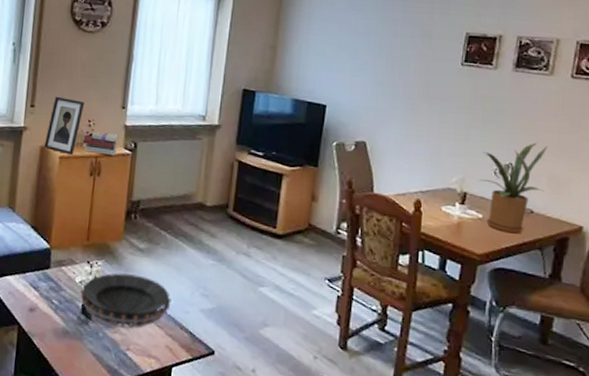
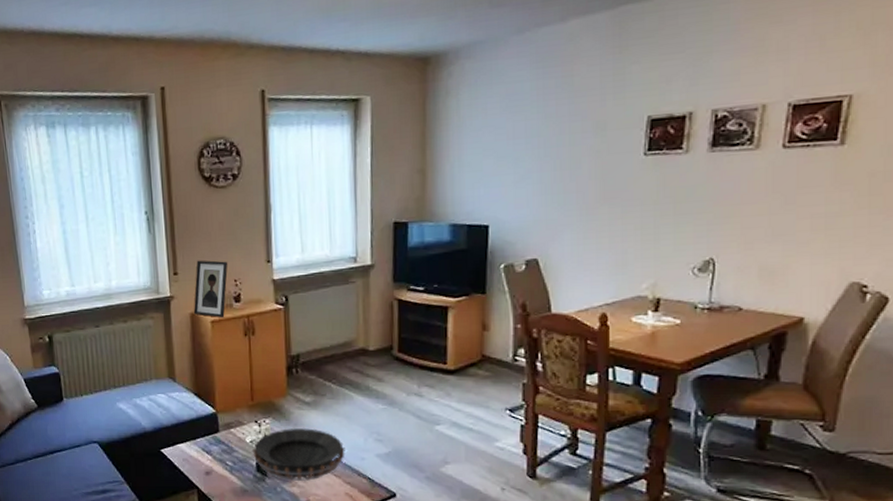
books: present [82,131,118,157] -> none [232,289,268,314]
house plant: present [479,143,547,234] -> none [673,231,756,336]

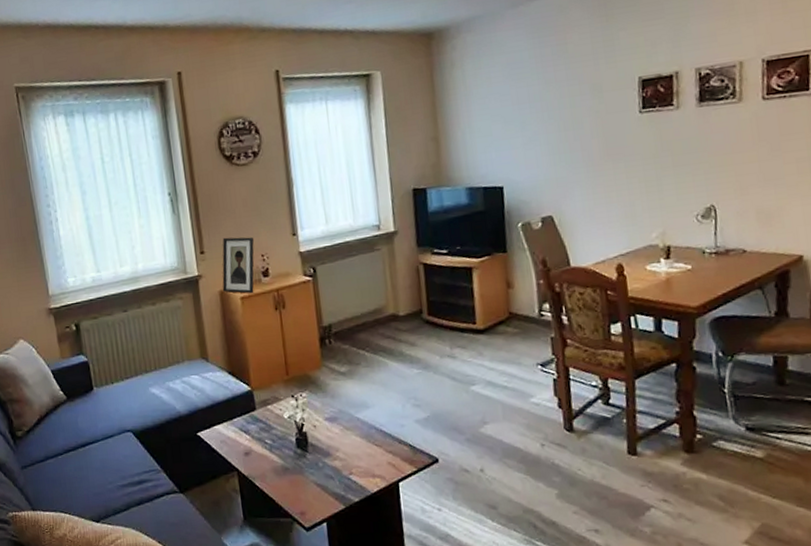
decorative bowl: present [252,427,345,482] -> none [291,398,385,456]

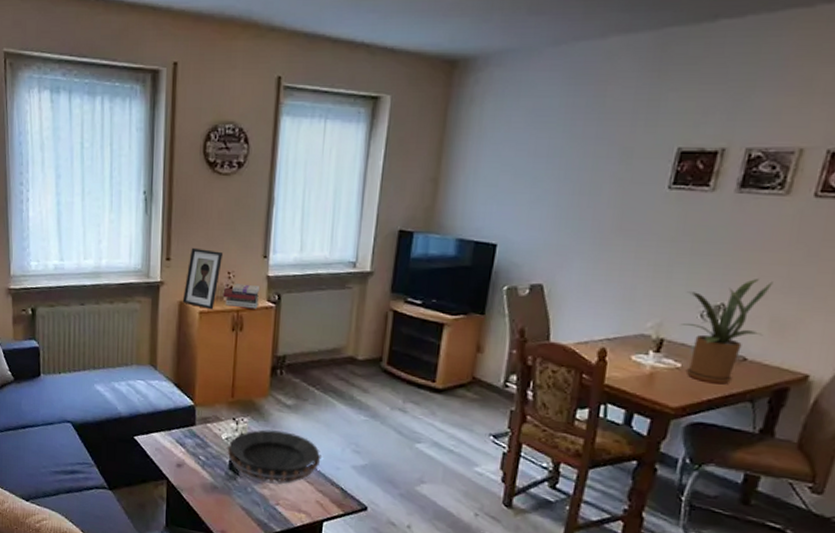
books: none [260,263,297,287] -> present [223,283,261,310]
decorative bowl: none [291,398,385,456] -> present [227,429,321,485]
house plant: none [680,178,754,279] -> present [680,279,773,385]

